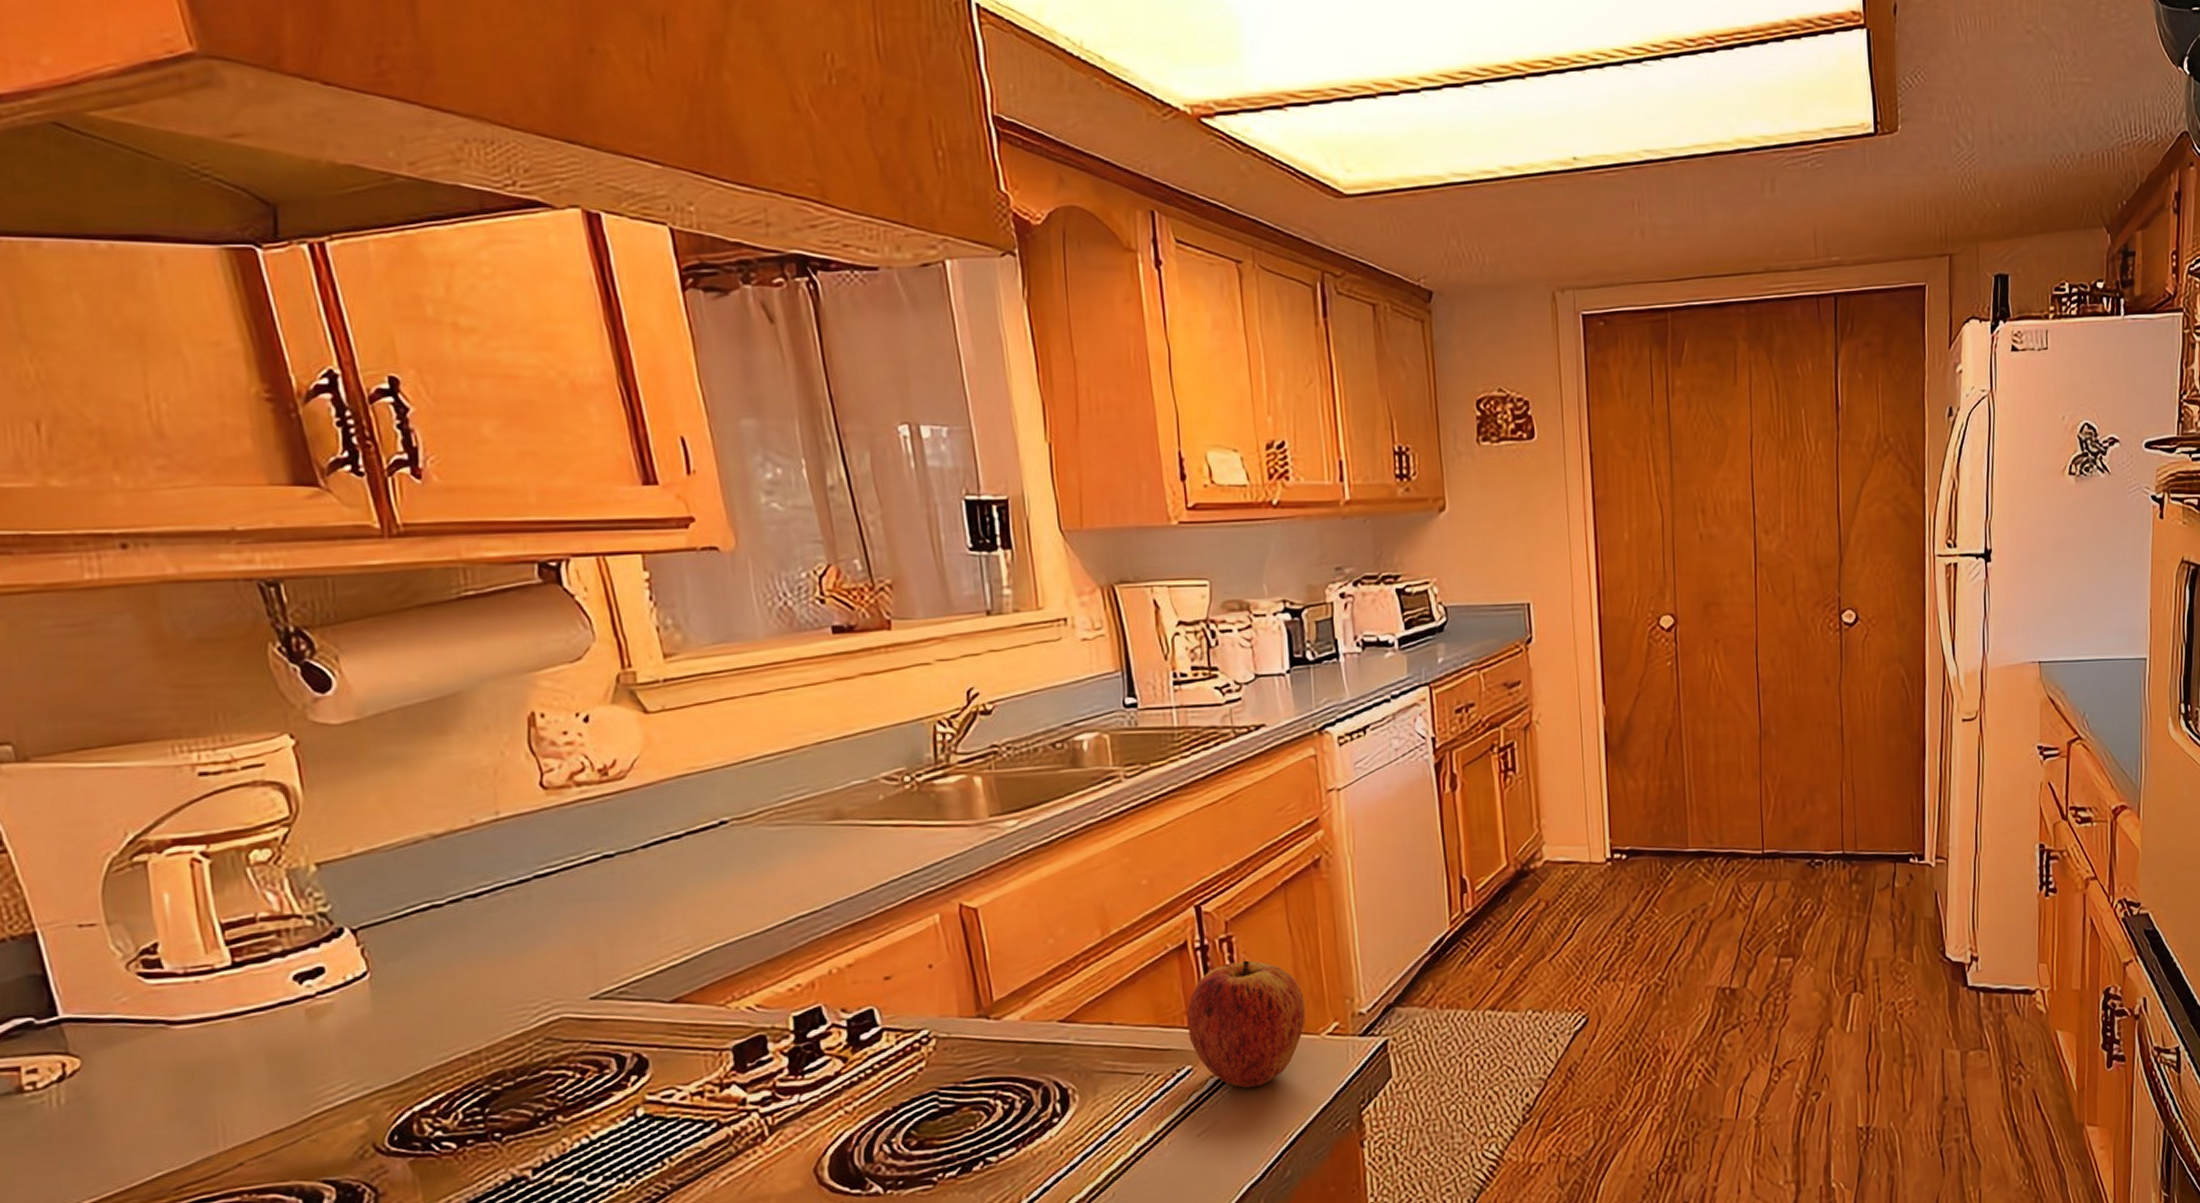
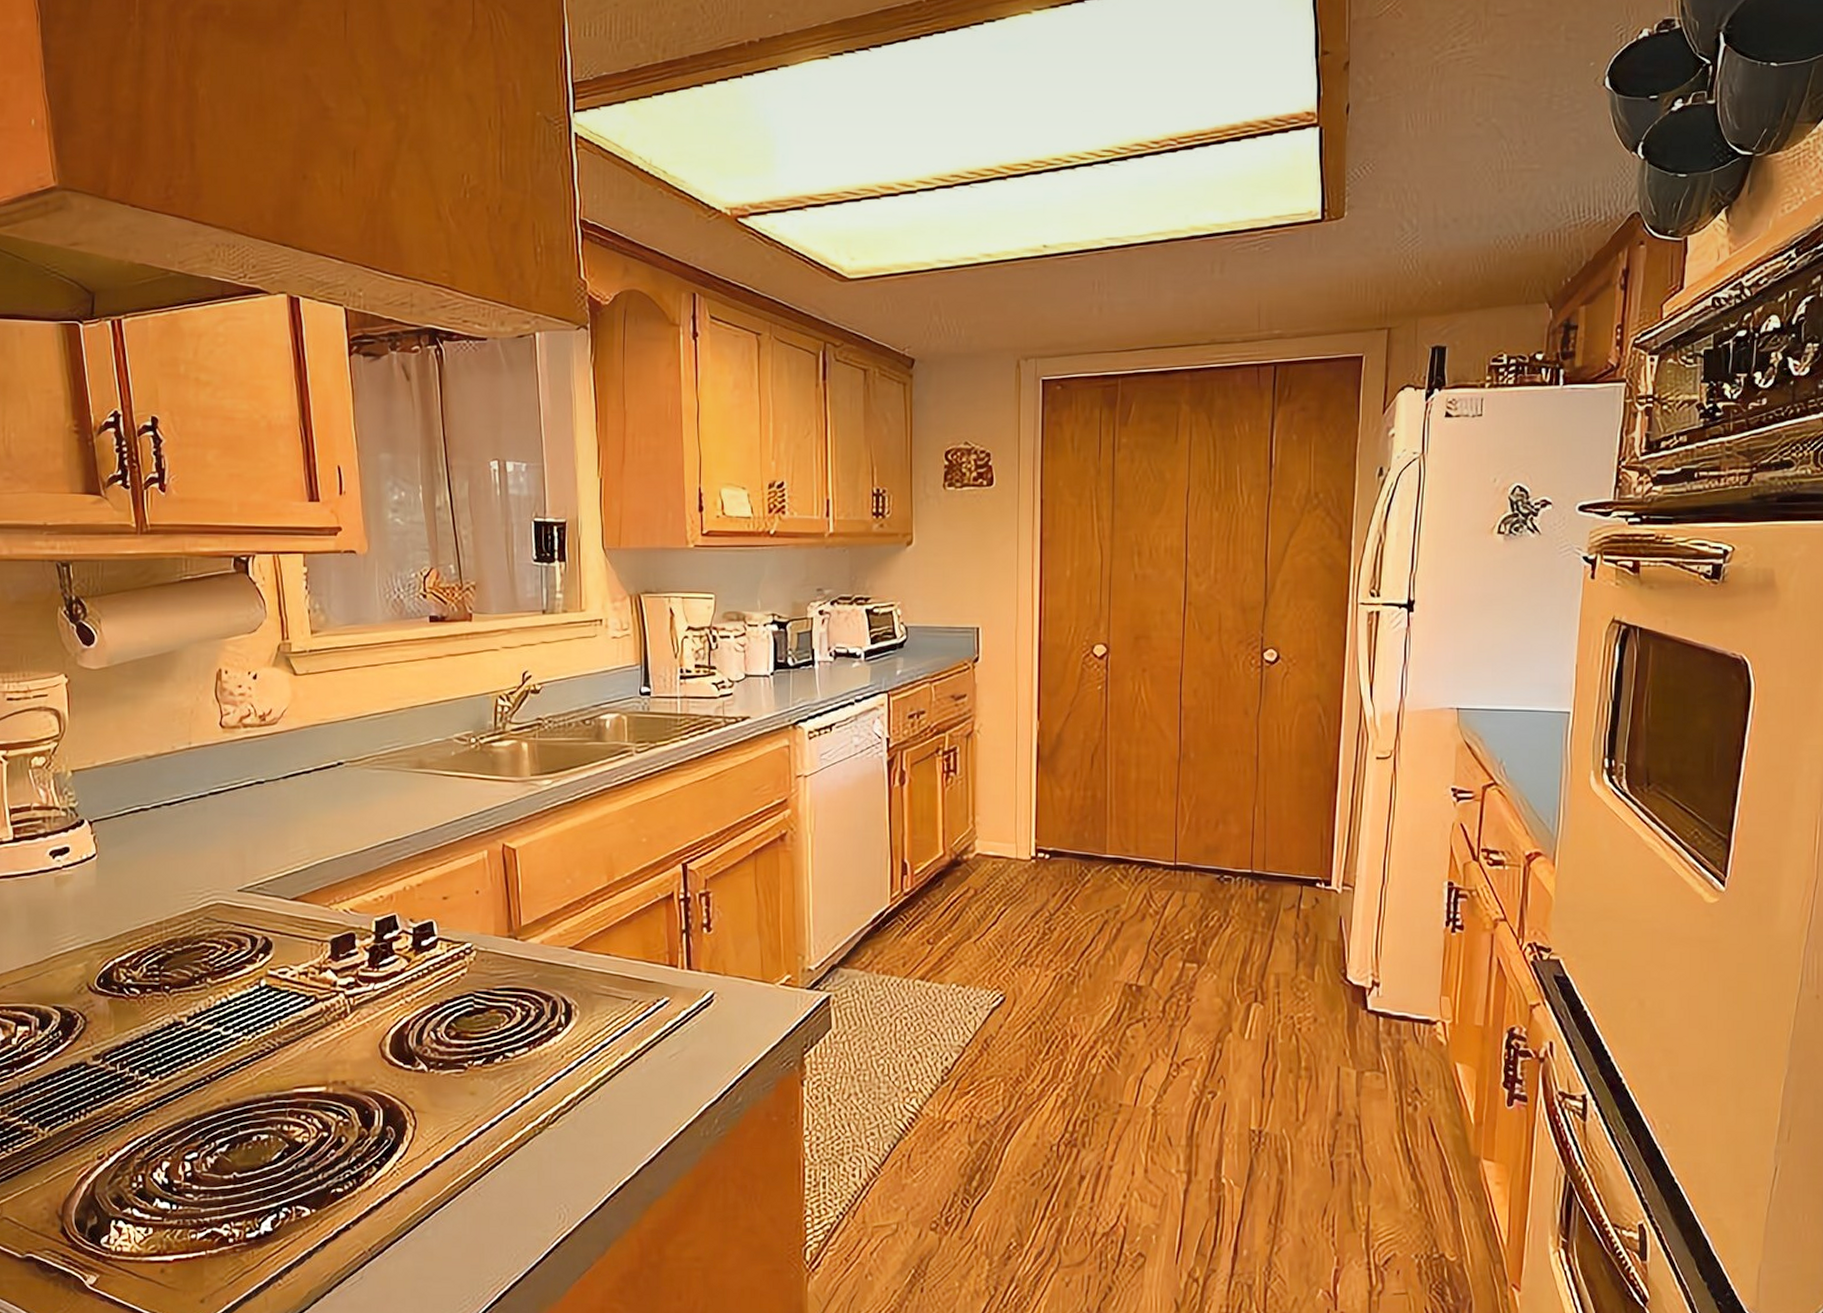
apple: present [1187,960,1305,1088] -> none [669,914,764,1022]

